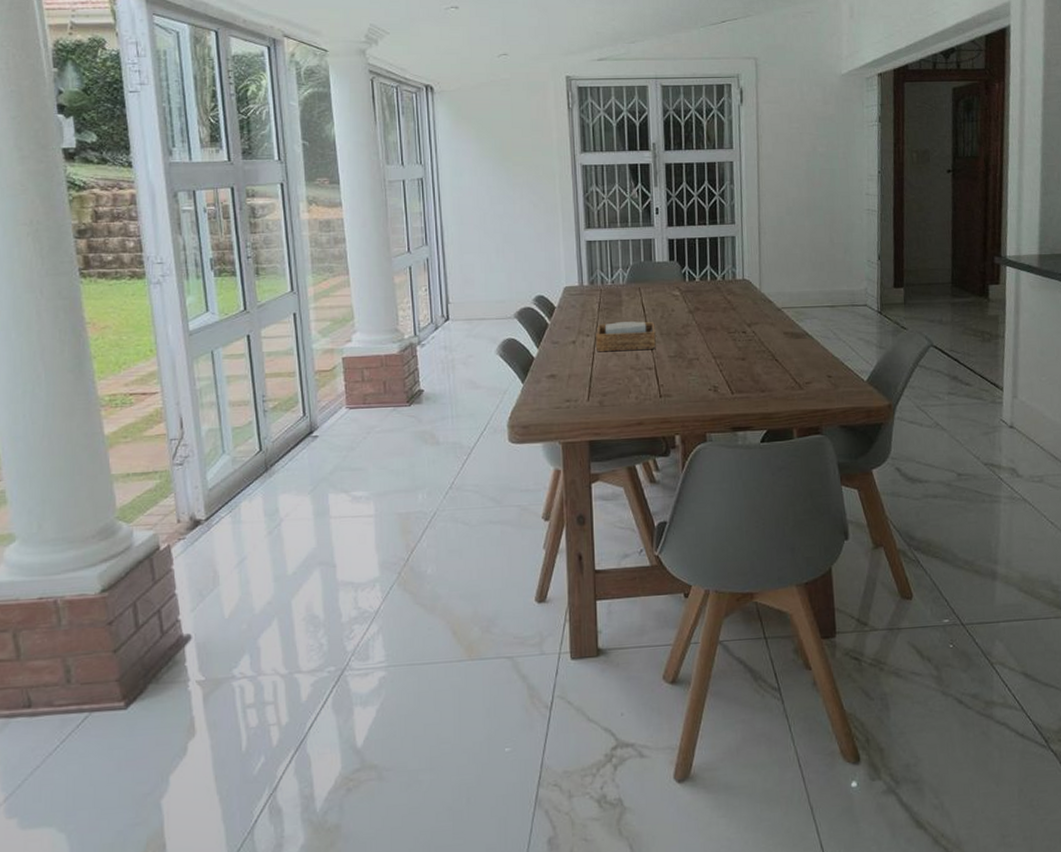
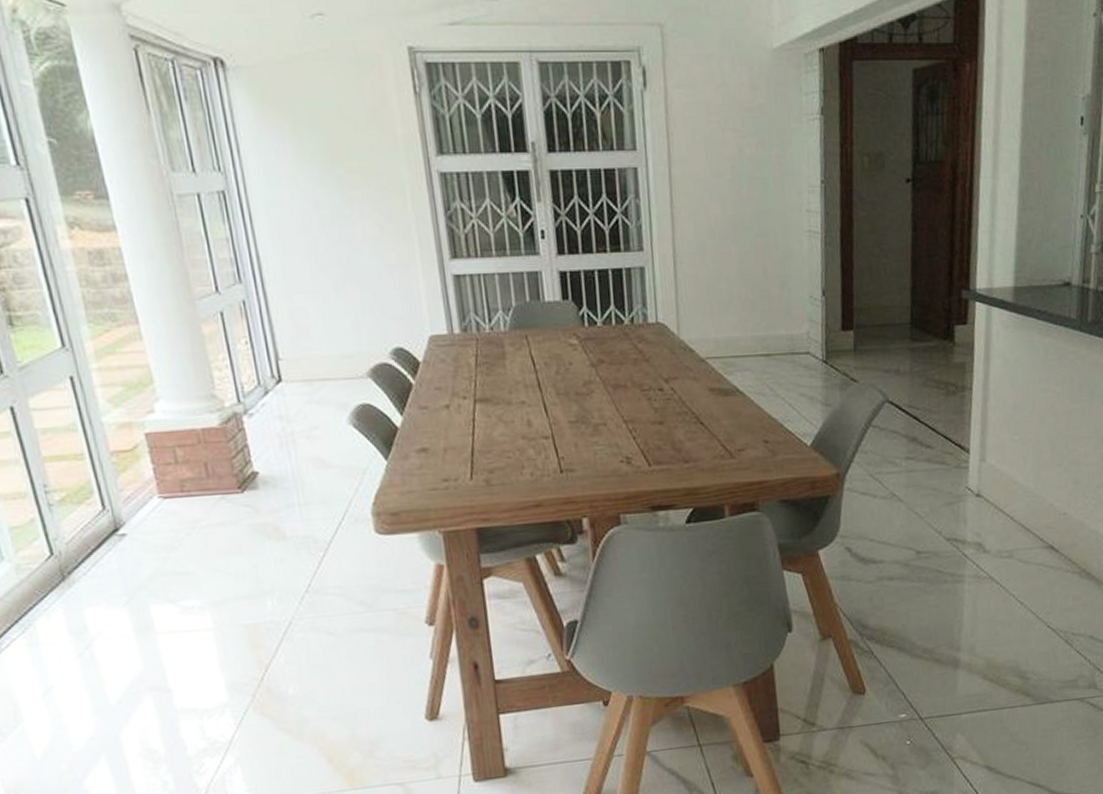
napkin holder: present [595,321,656,352] -> none [474,378,552,419]

